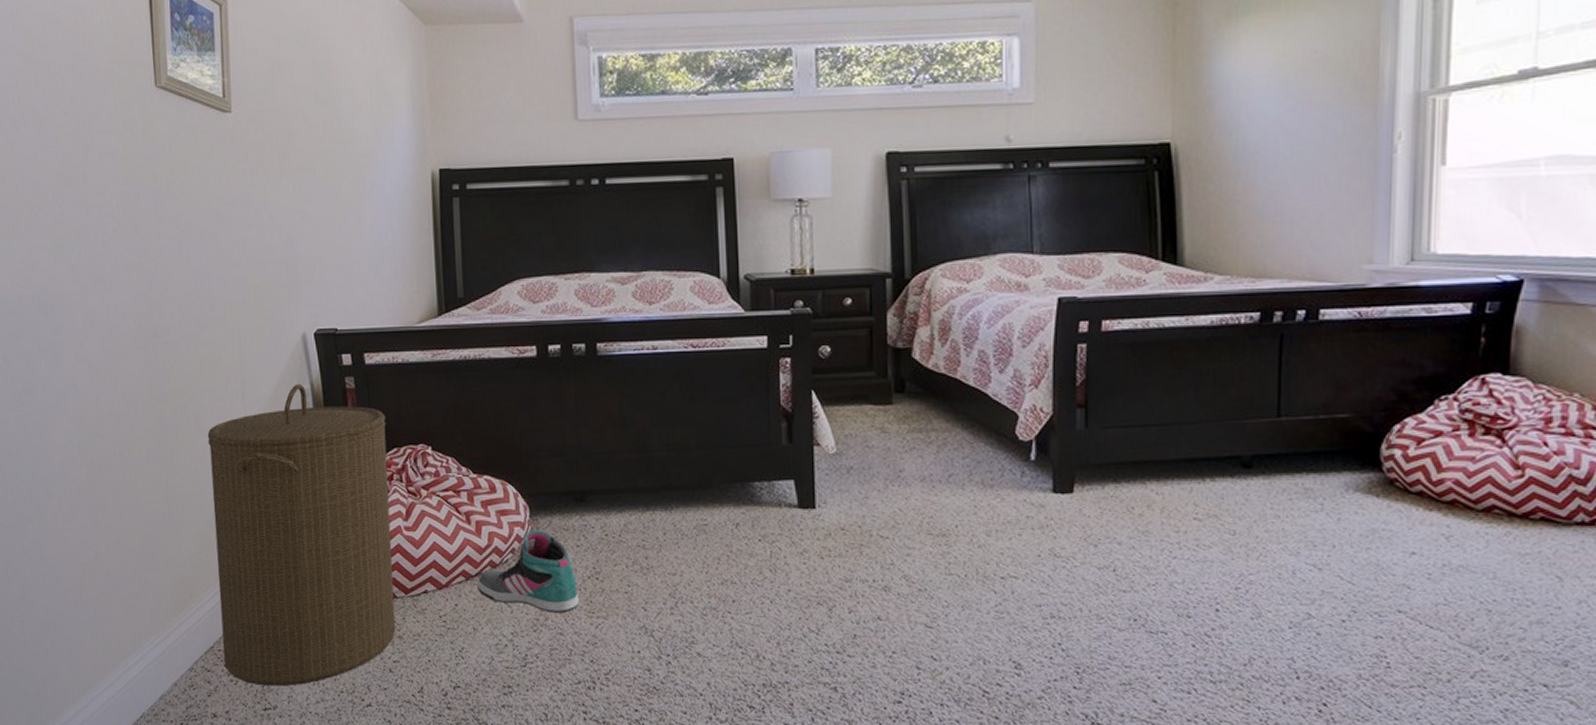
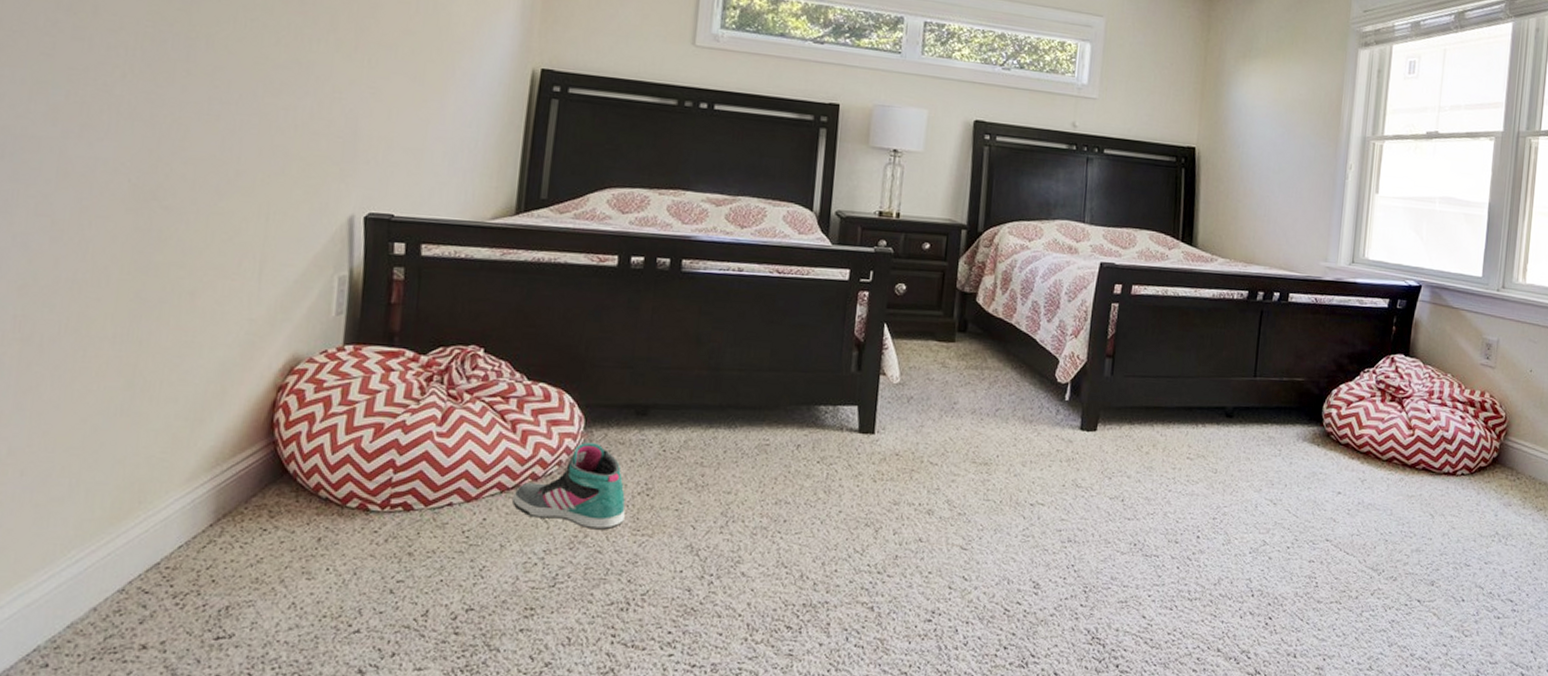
laundry hamper: present [207,384,396,687] -> none [170,269,436,611]

